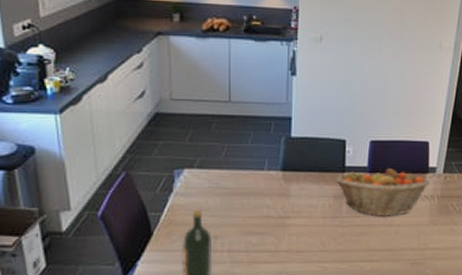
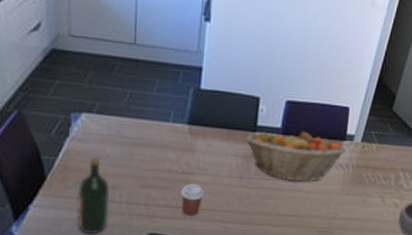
coffee cup: none [279,227,300,261] -> present [181,184,204,218]

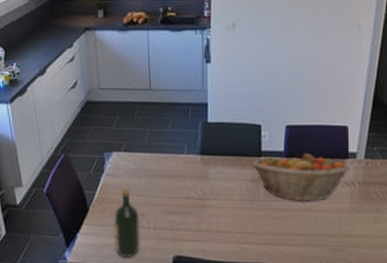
coffee cup: present [181,184,204,218] -> none [199,209,220,240]

